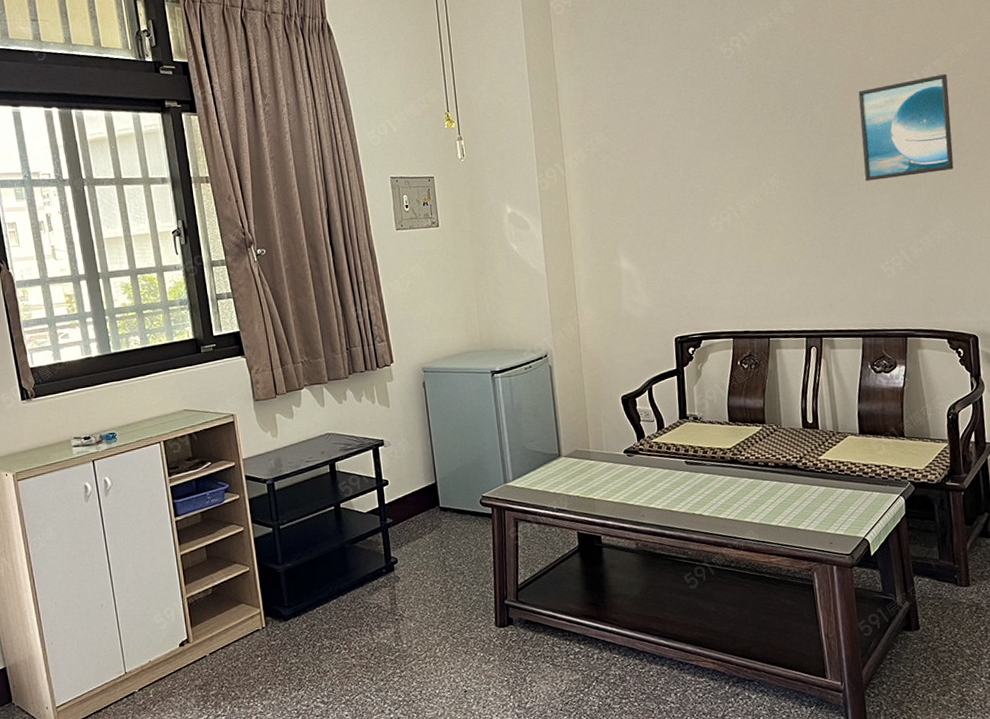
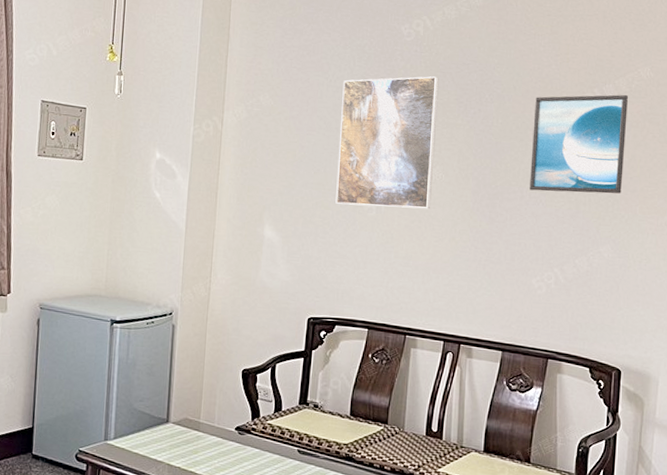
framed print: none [672,88,775,226] -> present [335,76,439,209]

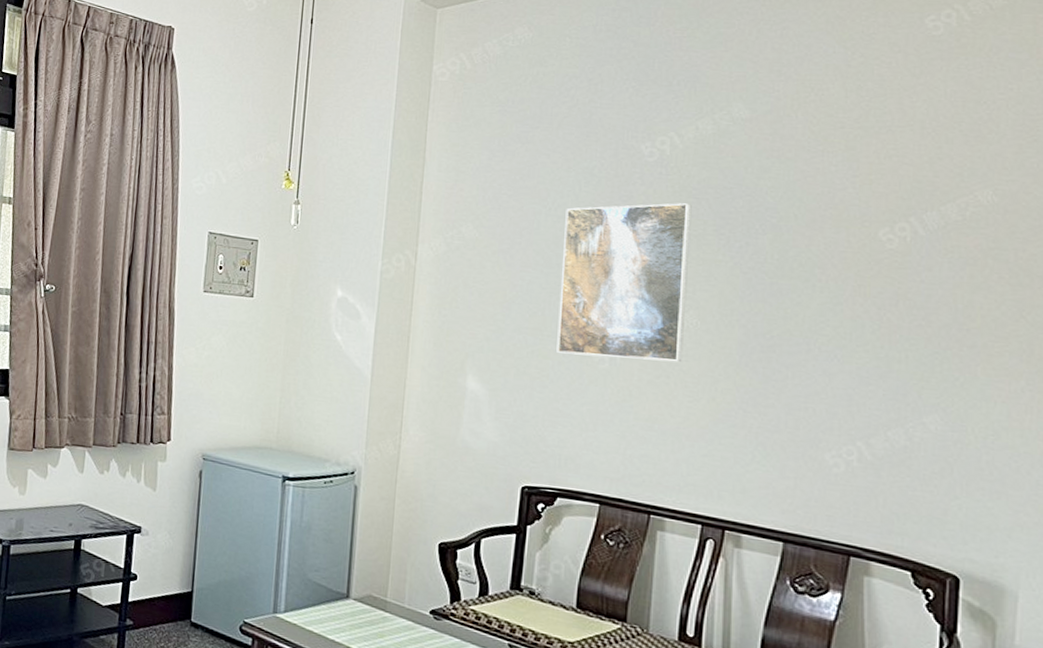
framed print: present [530,94,629,194] -> none [819,224,962,350]

